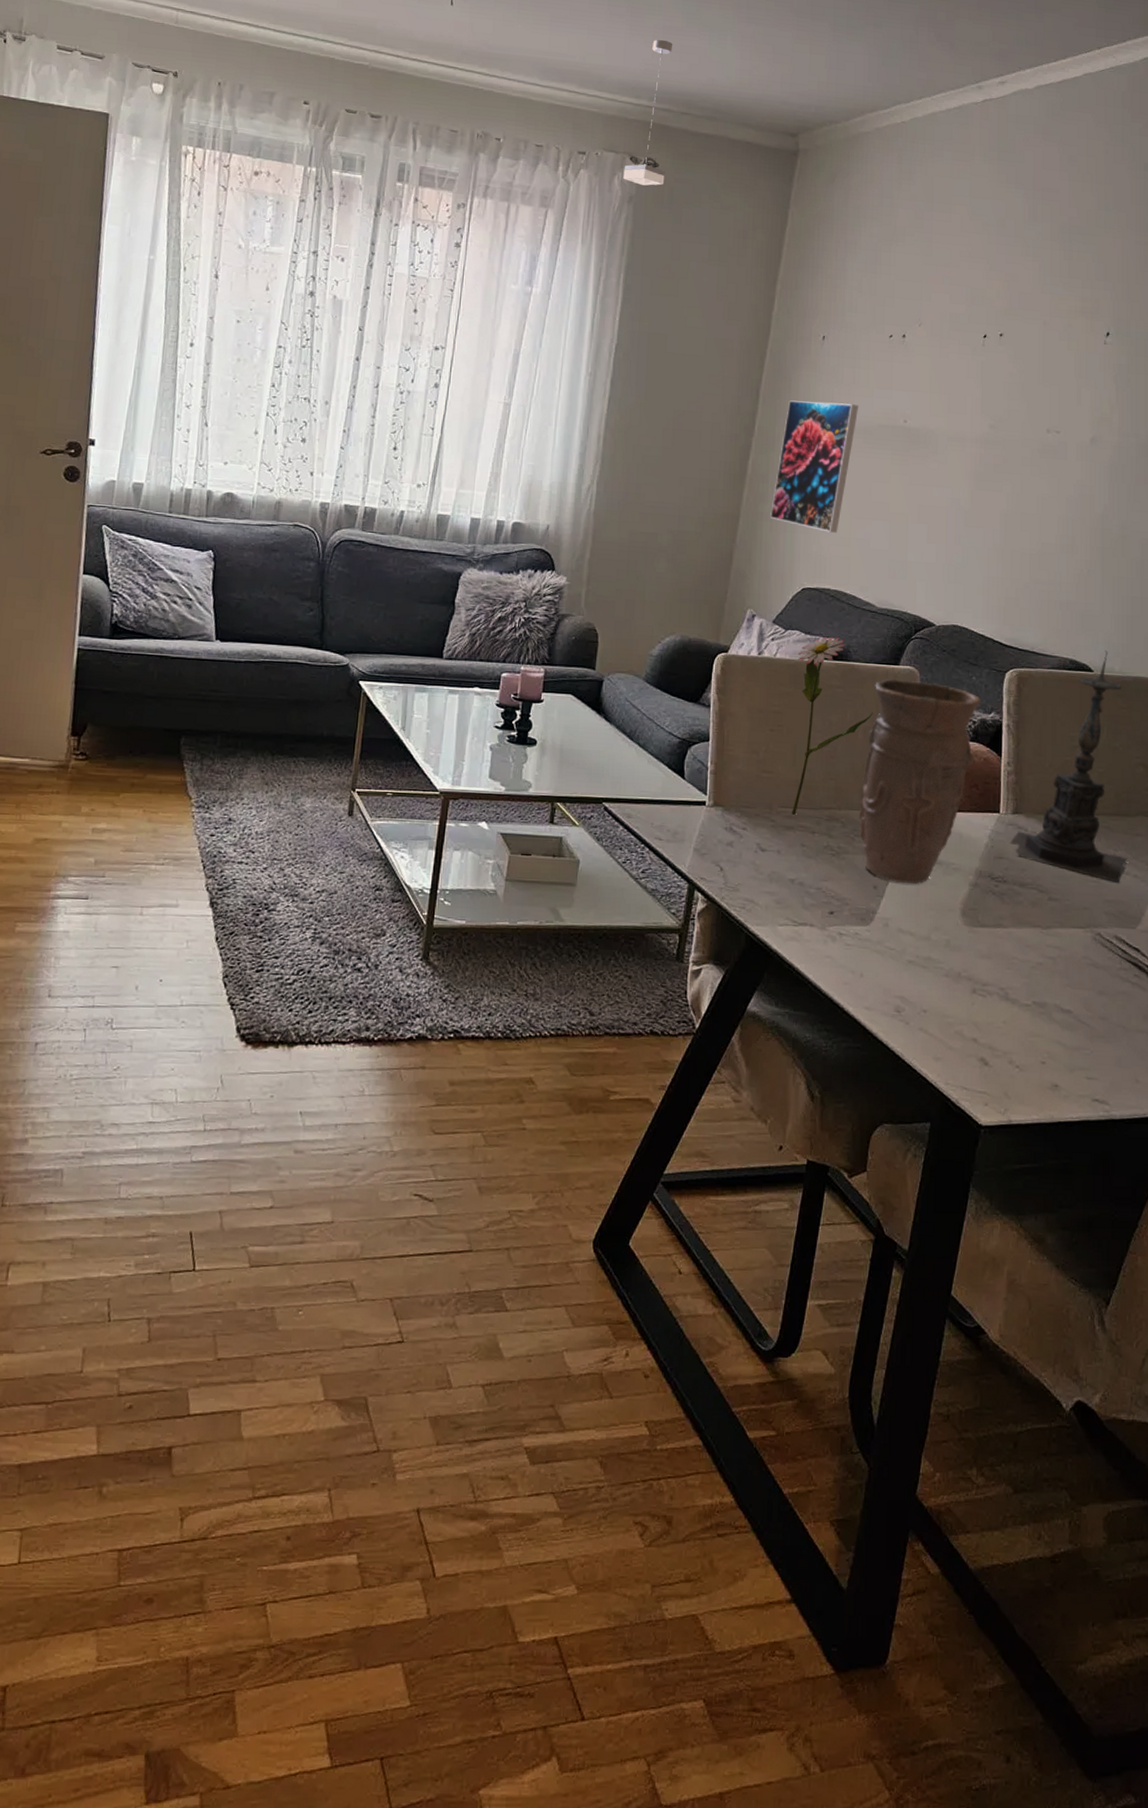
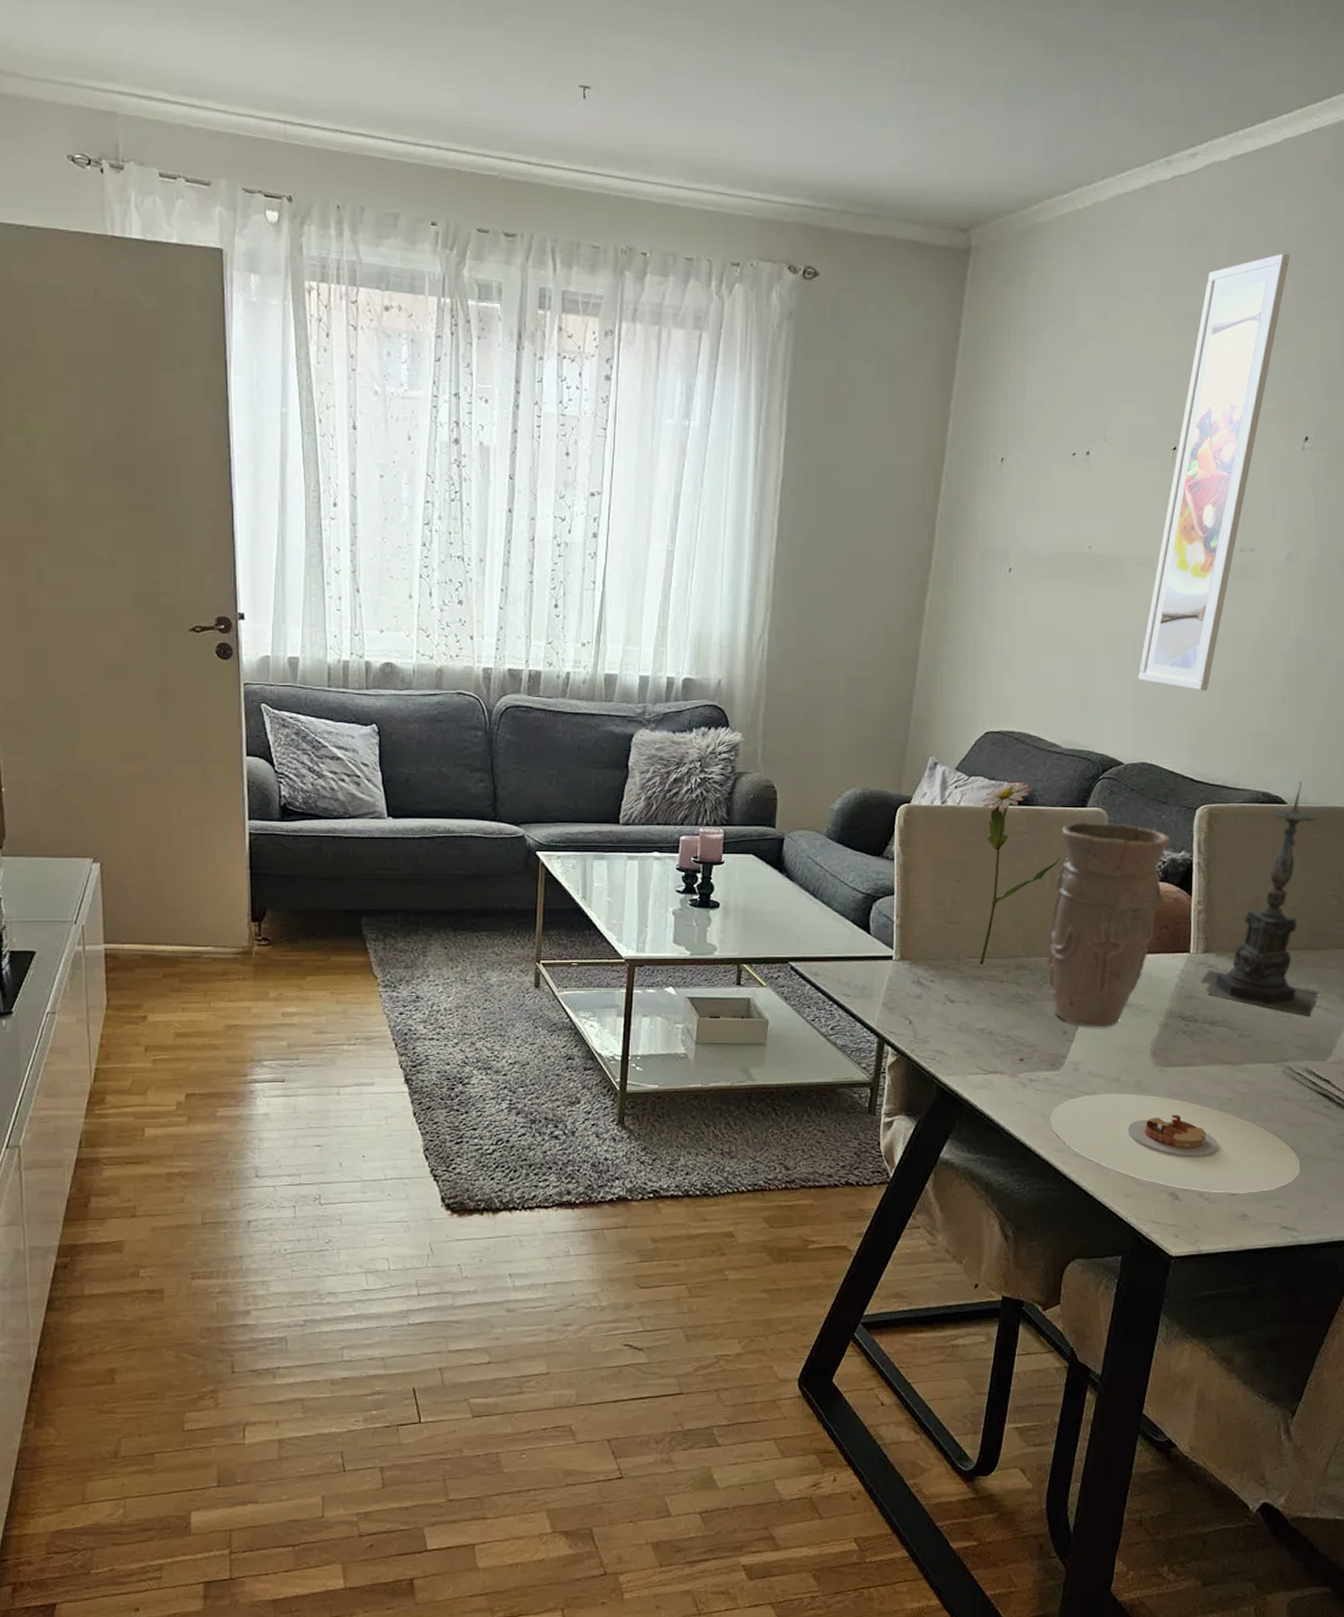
pendant lamp: present [623,39,672,186] -> none [782,126,829,298]
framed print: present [770,400,859,533] -> none [950,530,1041,672]
plate: none [858,951,1111,1062] -> present [1049,1093,1300,1193]
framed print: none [950,170,1091,560] -> present [1138,253,1290,691]

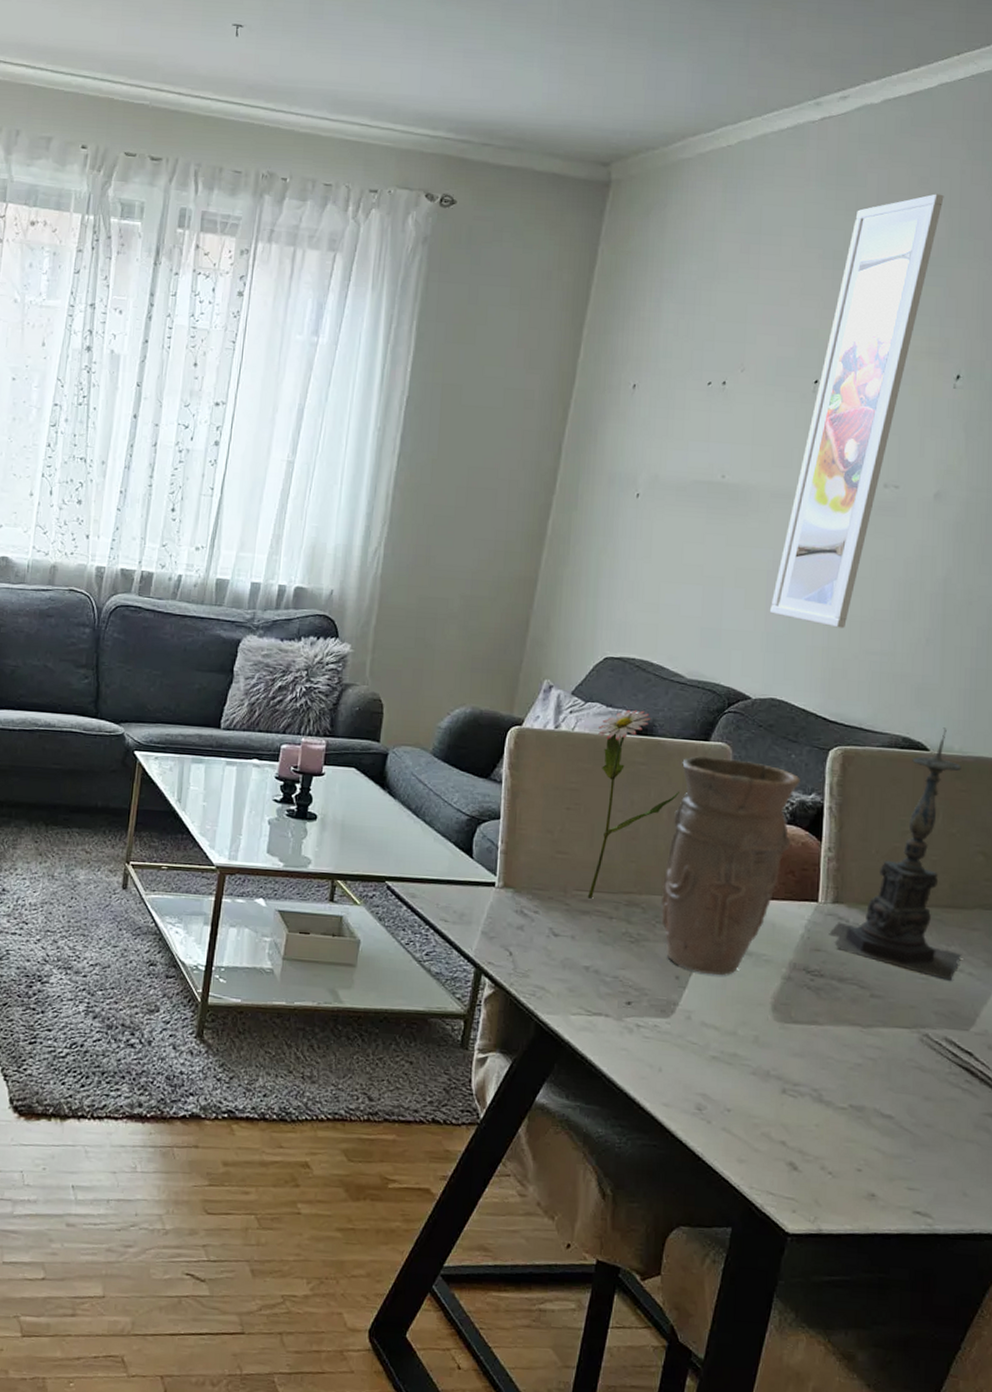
plate: present [1049,1093,1300,1193] -> none [656,1046,937,1170]

